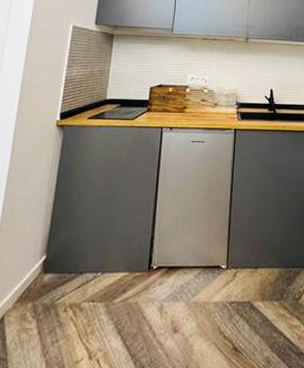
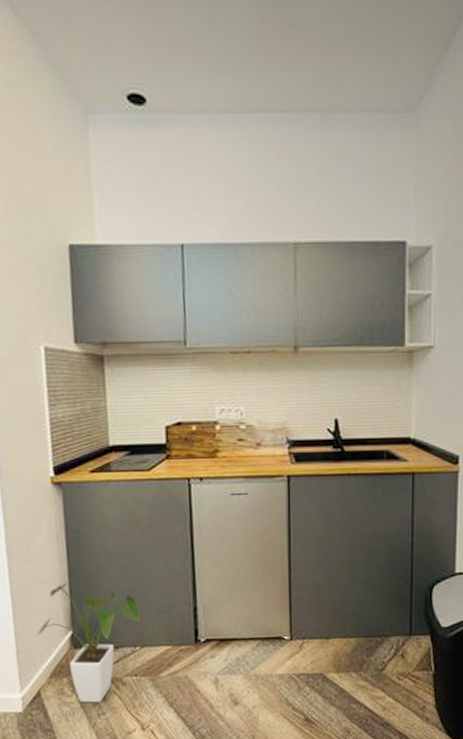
house plant: none [14,211,107,330] -> present [37,583,141,703]

